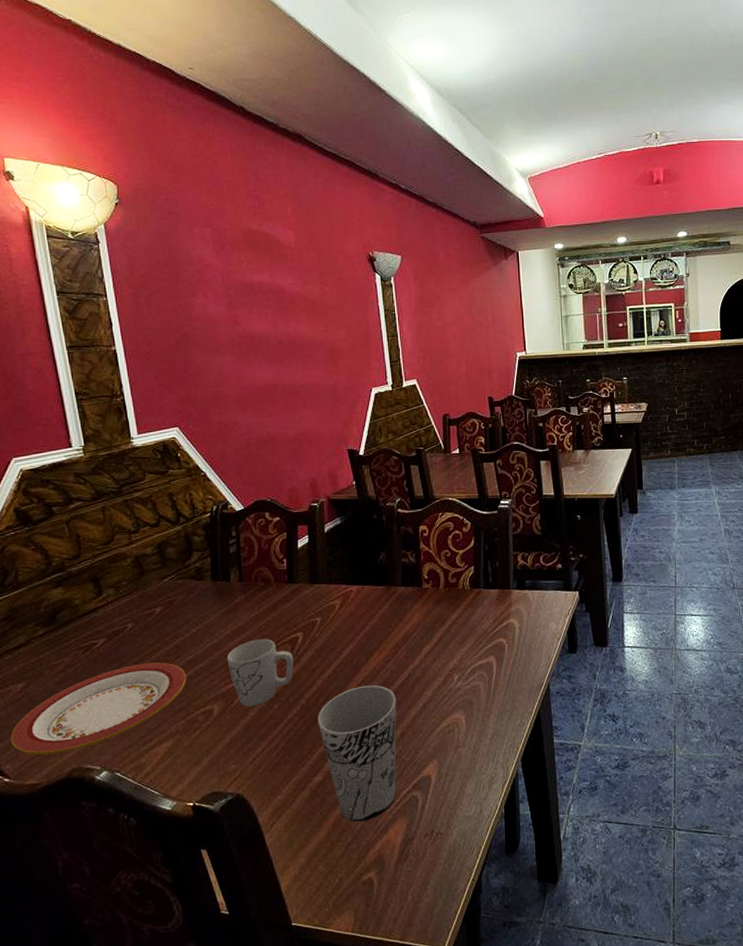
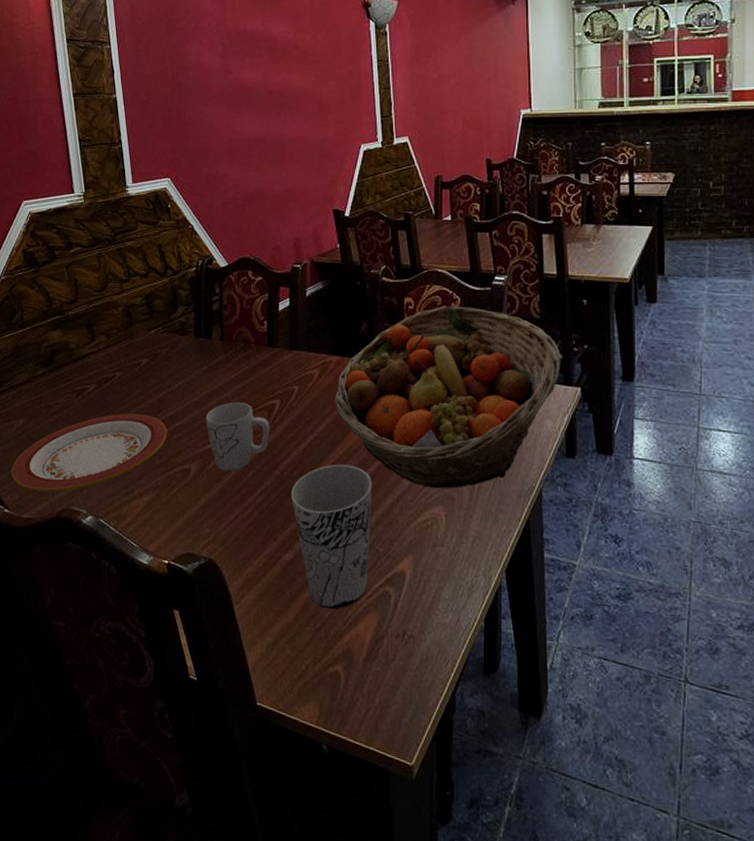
fruit basket: none [356,529,561,696] -> present [334,306,561,489]

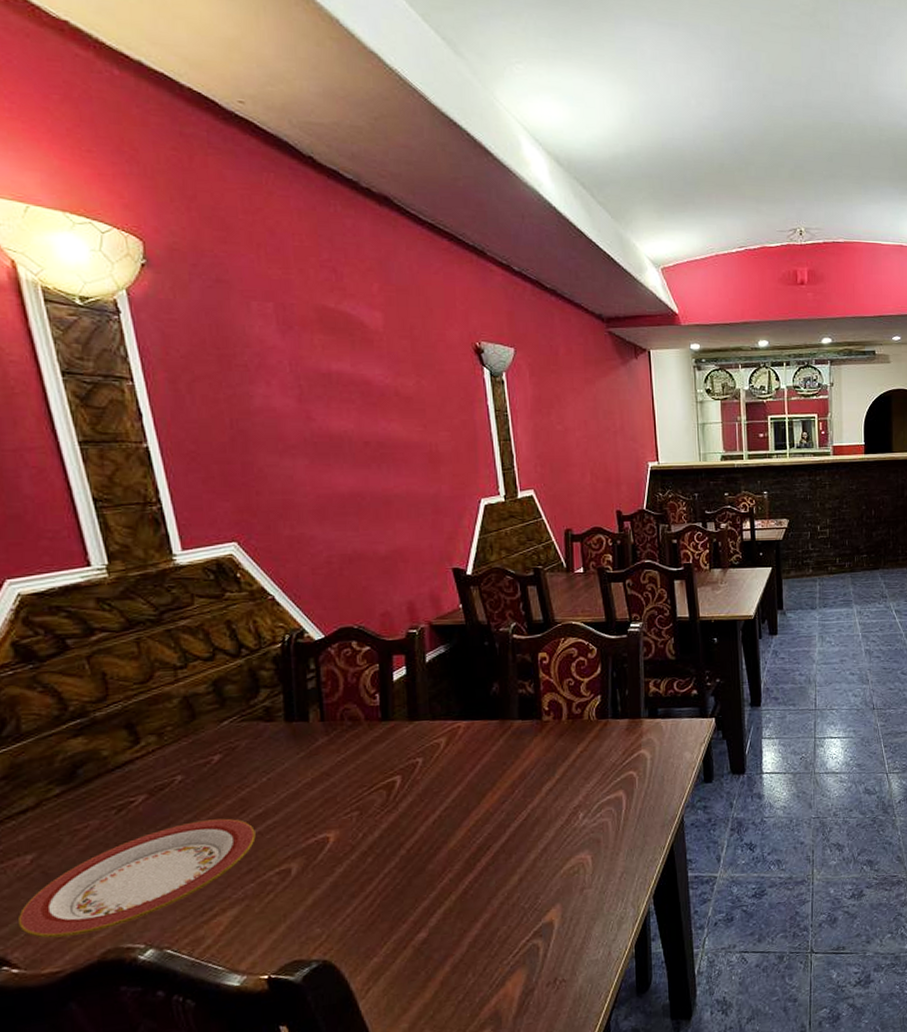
mug: present [205,402,270,472] -> none [306,784,391,863]
cup: present [291,464,372,610] -> none [421,828,514,978]
fruit basket: present [334,306,561,489] -> none [465,655,696,836]

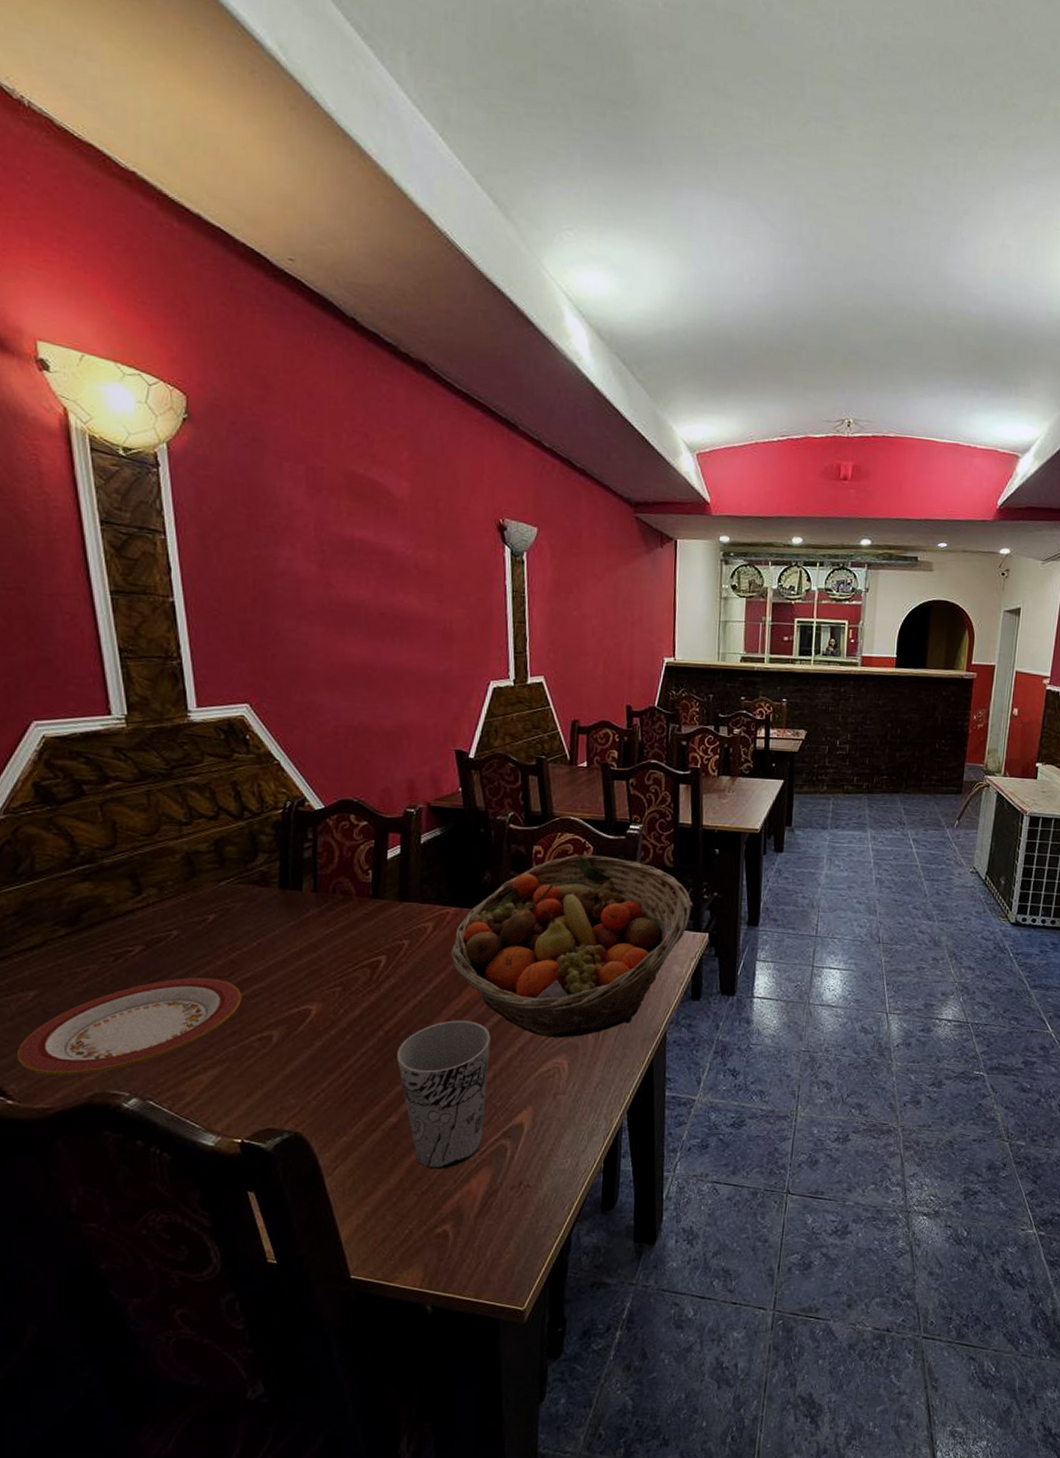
cup: none [421,828,514,978] -> present [397,1020,491,1170]
fruit basket: none [465,655,696,836] -> present [450,854,692,1038]

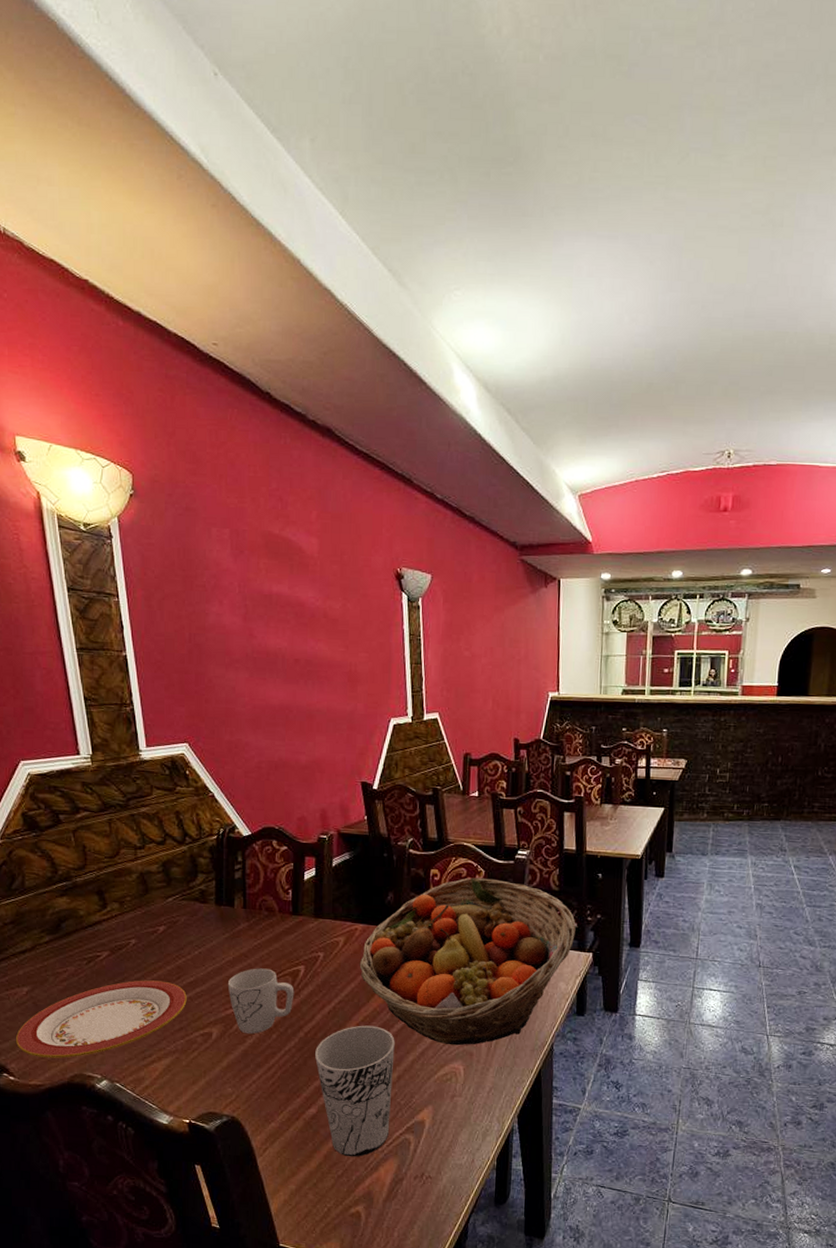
mug: none [292,960,374,1036] -> present [227,968,295,1034]

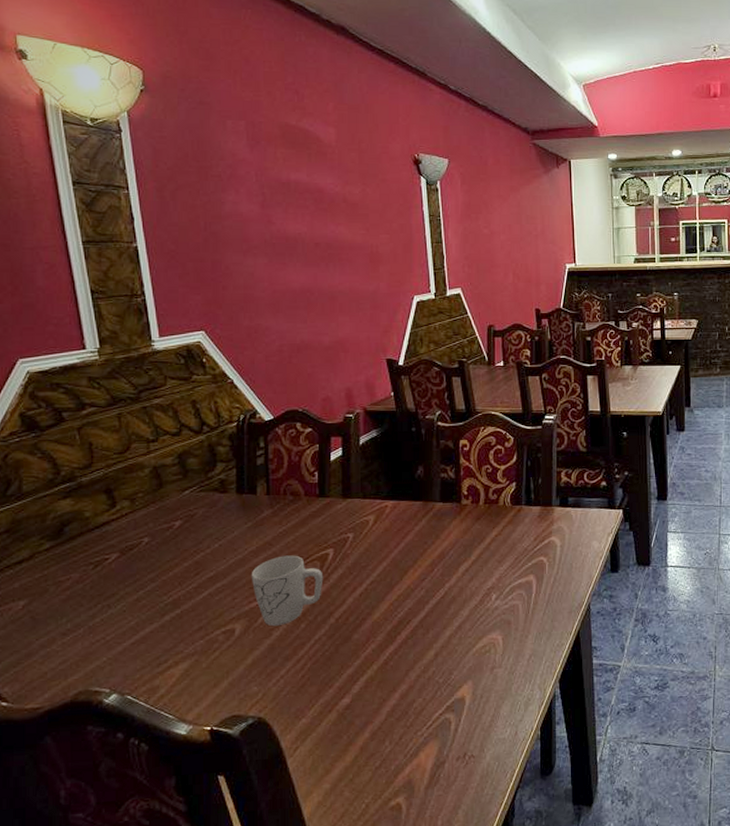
plate: present [16,980,187,1059] -> none [10,579,206,677]
cup: present [315,1025,395,1157] -> none [347,604,431,746]
fruit basket: present [359,877,576,1046] -> none [391,445,605,616]

